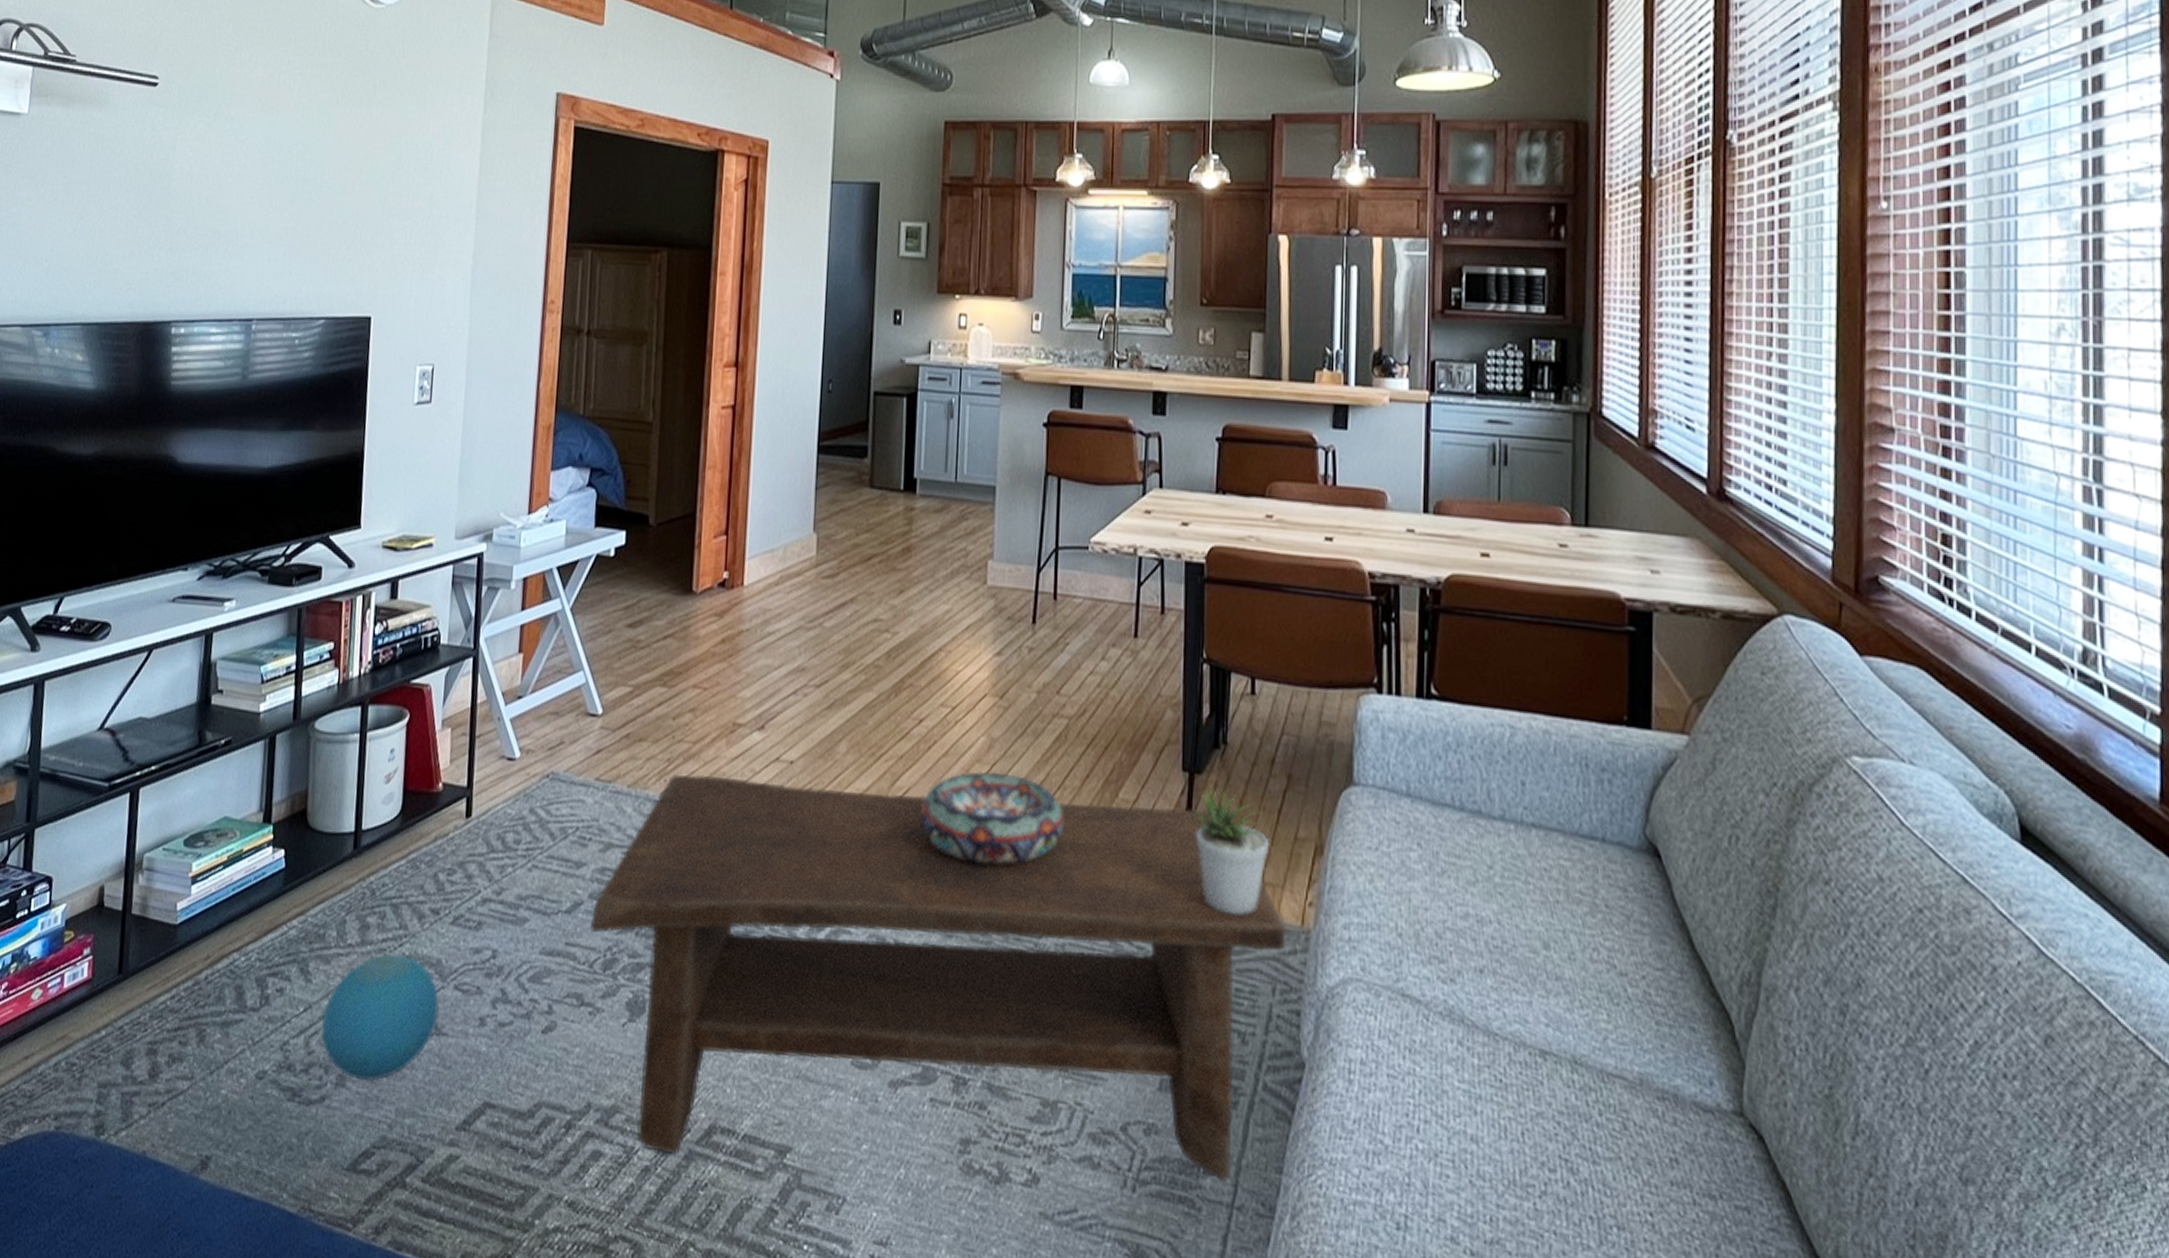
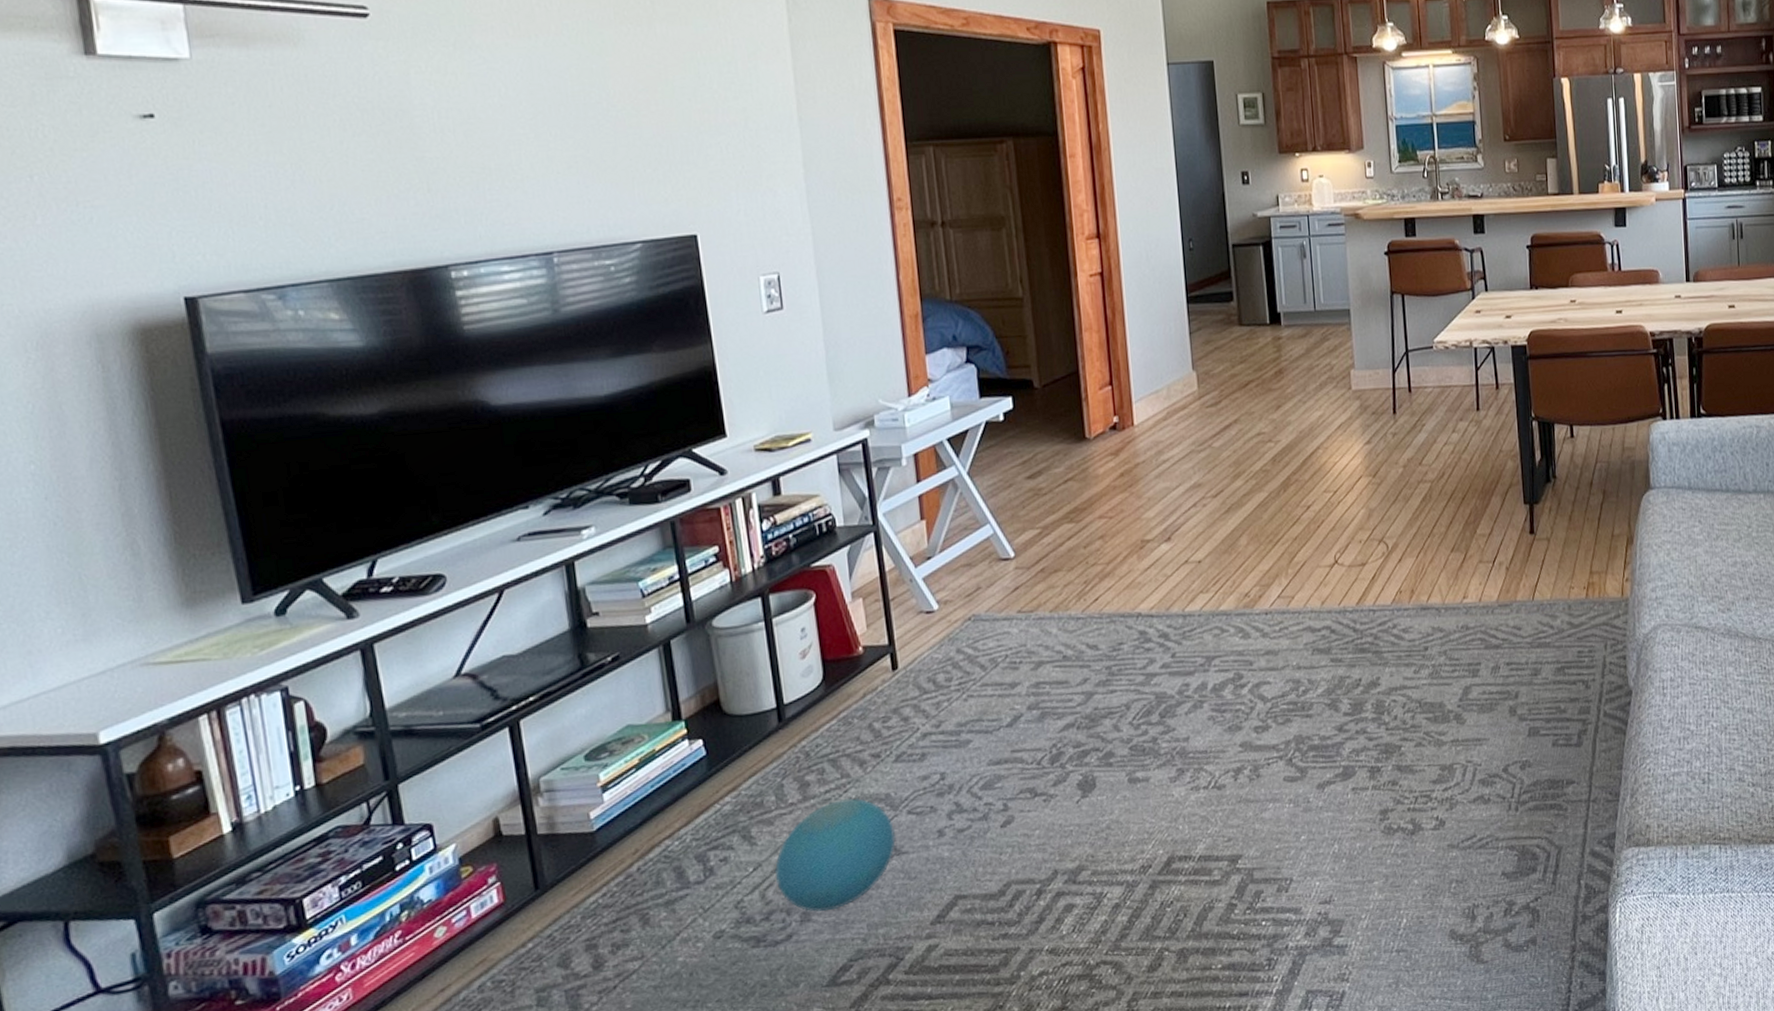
coffee table: present [589,774,1288,1181] -> none [1032,528,1613,890]
decorative bowl: present [920,771,1063,865] -> none [1317,533,1436,607]
potted plant: present [1194,782,1270,915] -> none [1536,508,1594,601]

